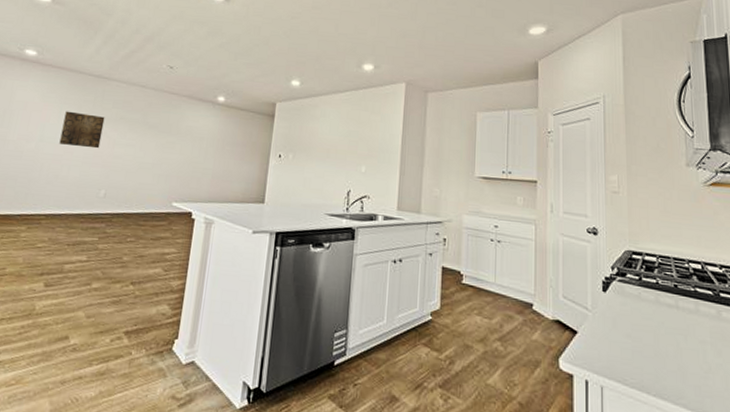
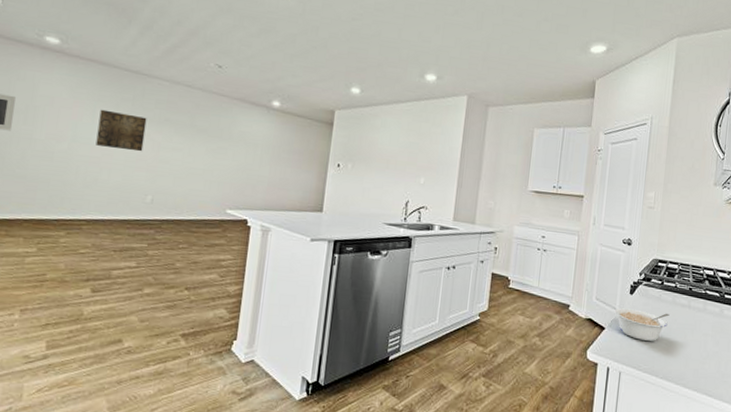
legume: none [586,307,654,349] -> present [614,307,670,341]

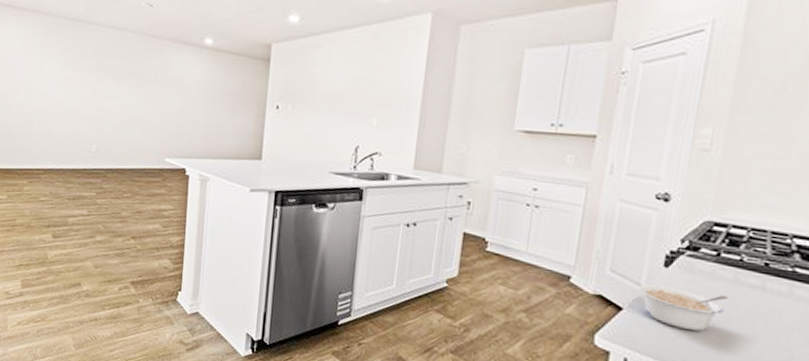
wall art: present [96,109,147,152] -> none [45,60,87,101]

